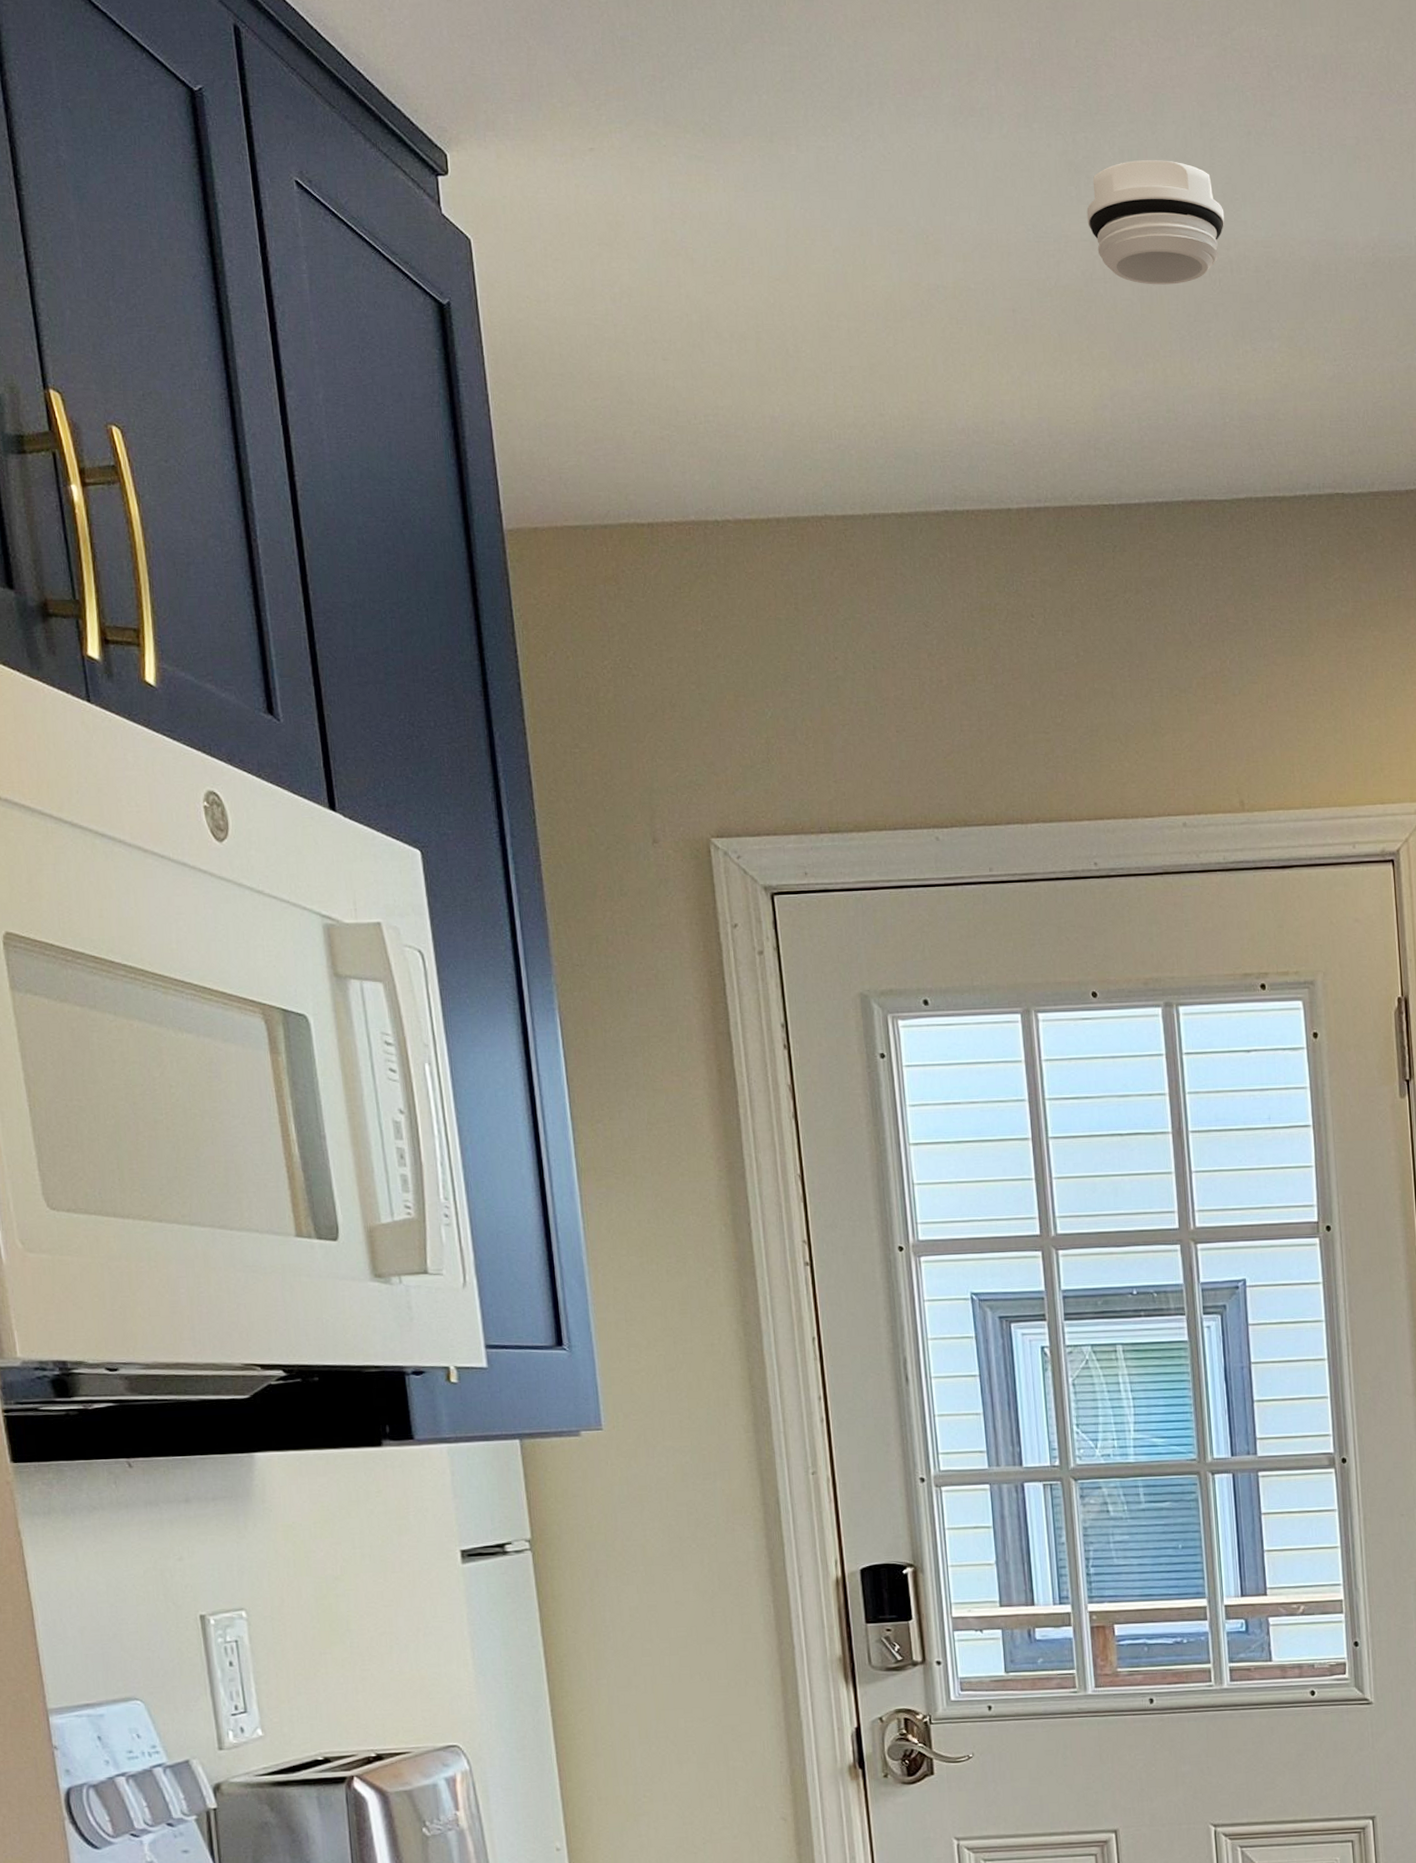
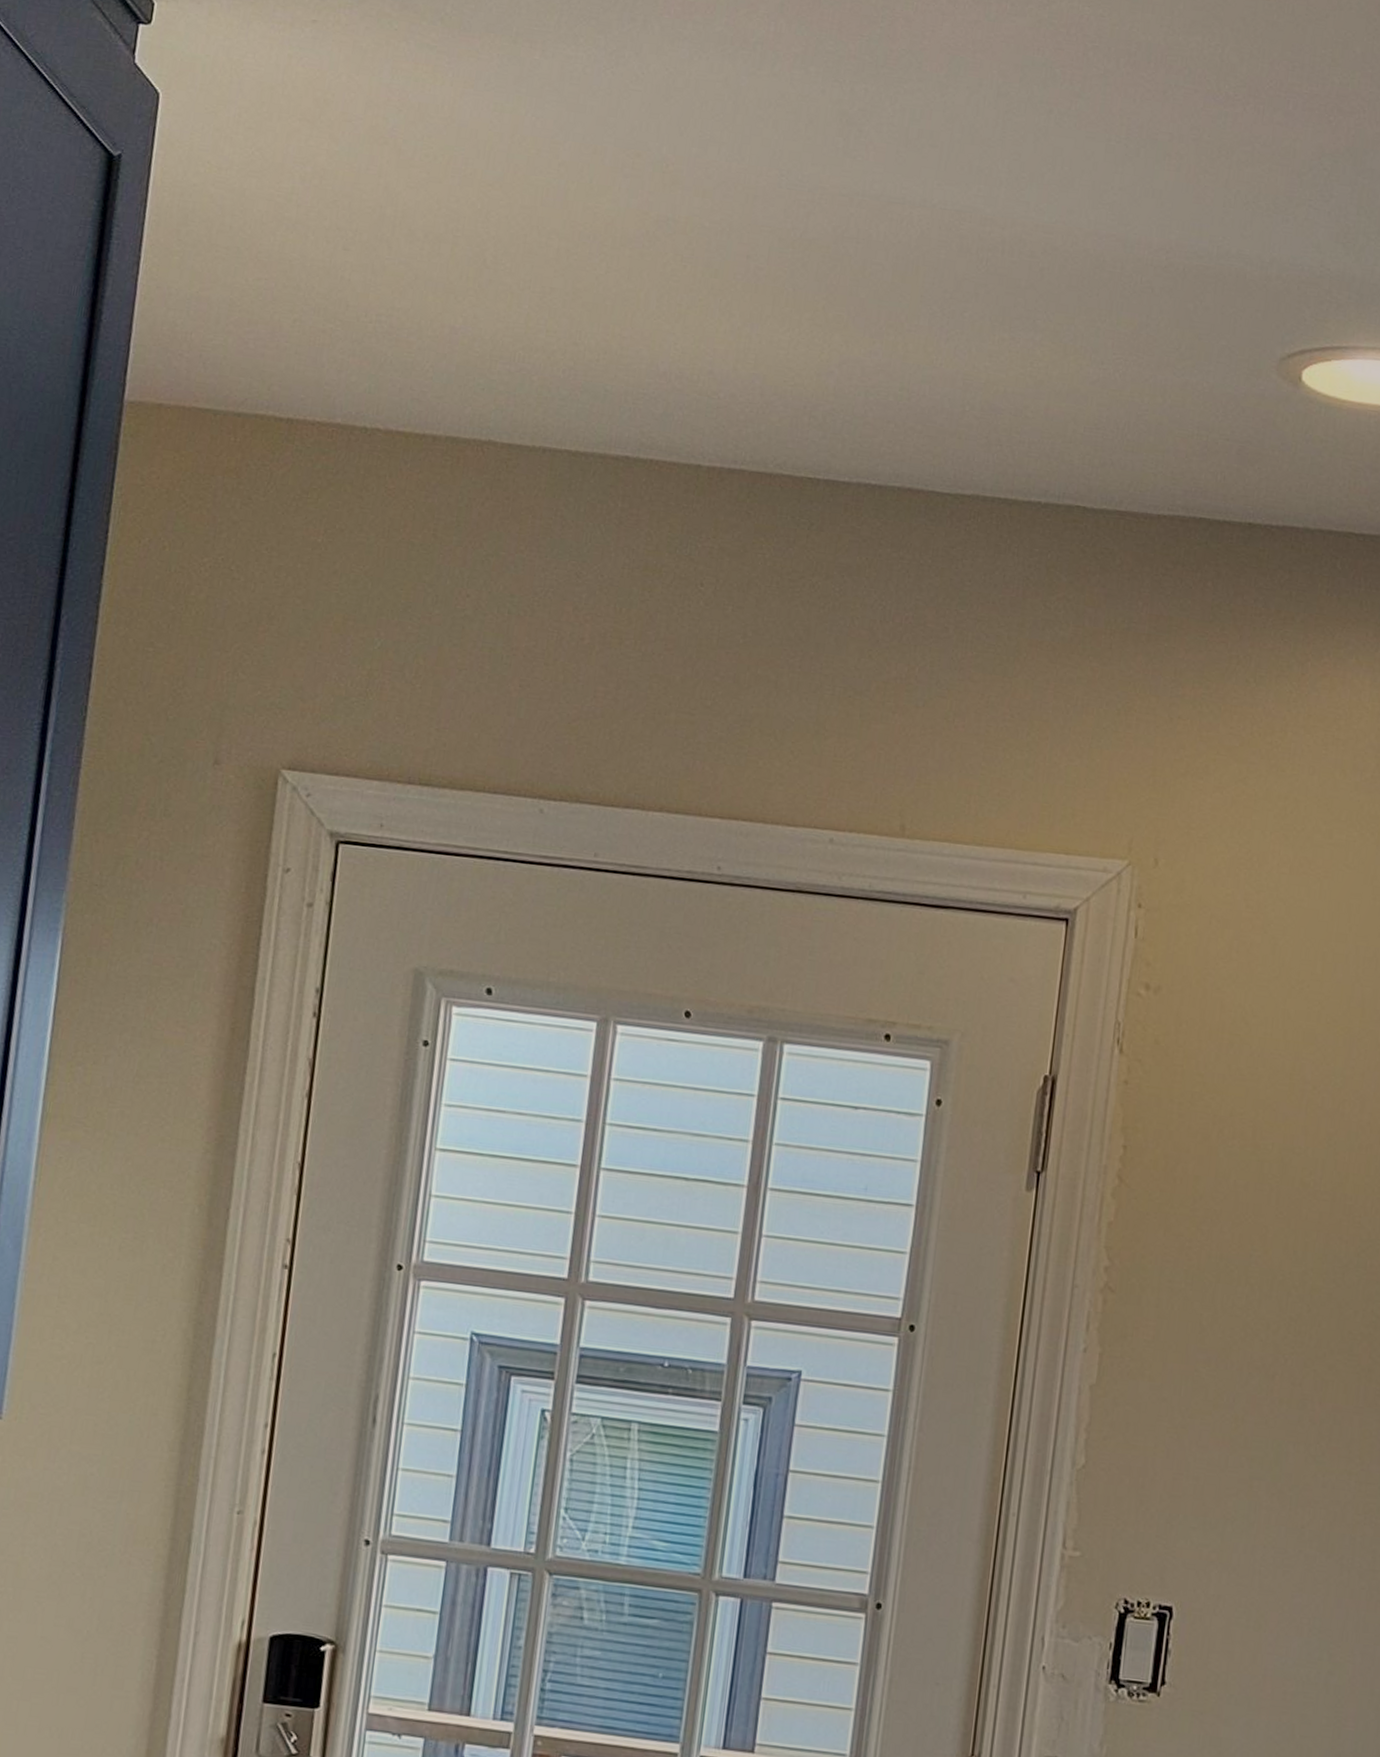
smoke detector: present [1086,160,1225,285] -> none [850,120,1007,257]

